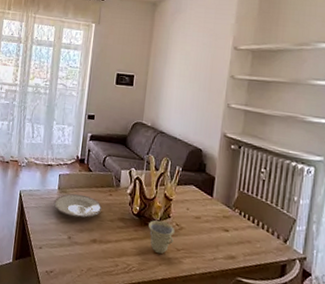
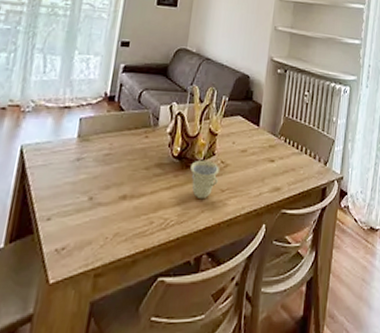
plate: present [53,193,102,218] -> none [70,140,136,171]

